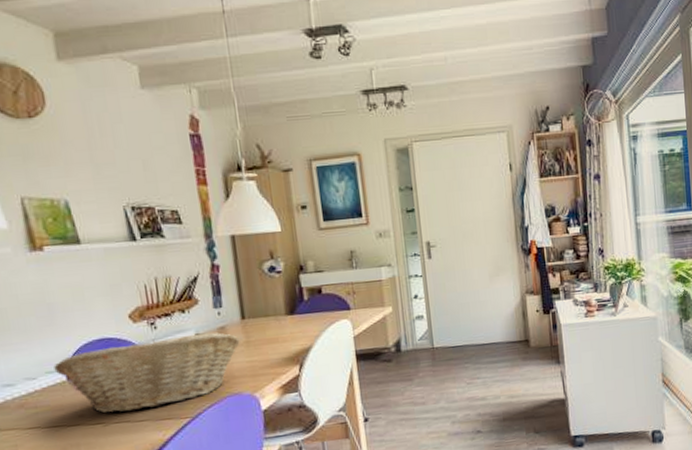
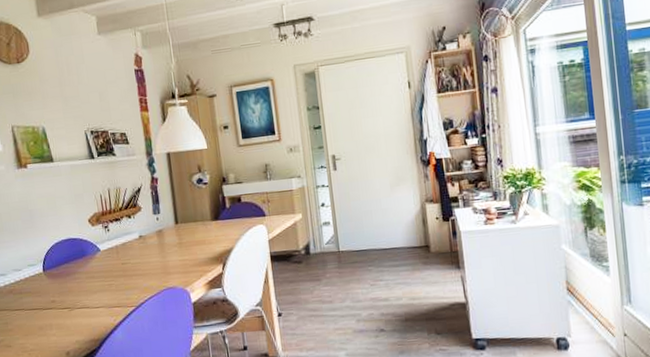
fruit basket: present [54,332,240,414] -> none [34,235,174,300]

